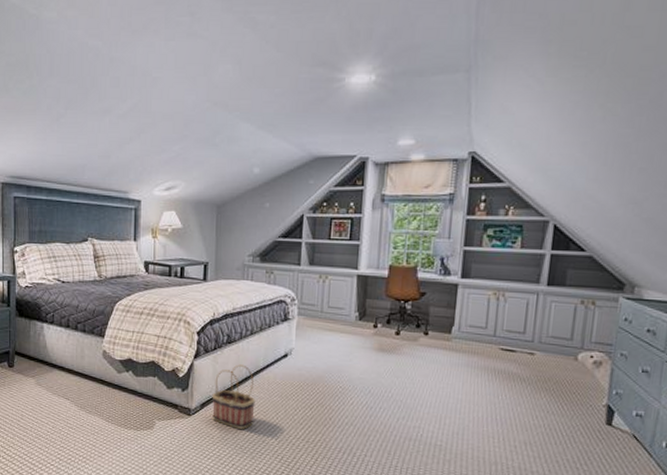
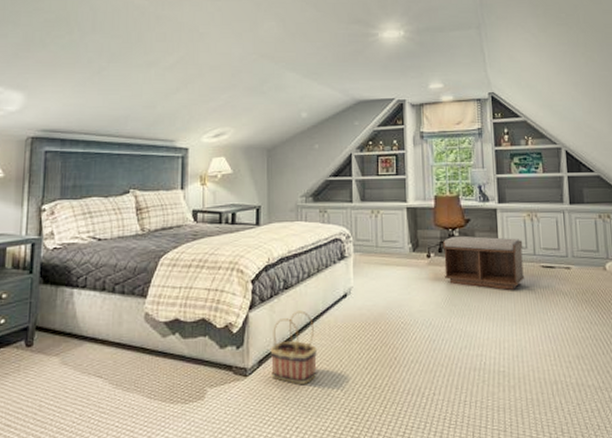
bench: none [390,308,483,369] -> present [442,235,525,290]

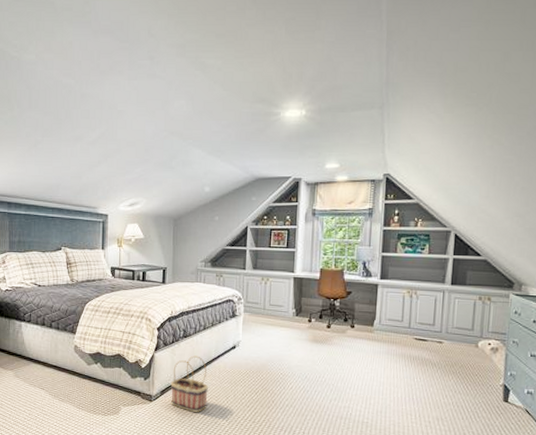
bench: present [442,235,525,290] -> none [323,305,400,356]

